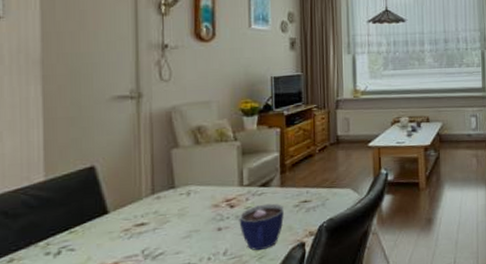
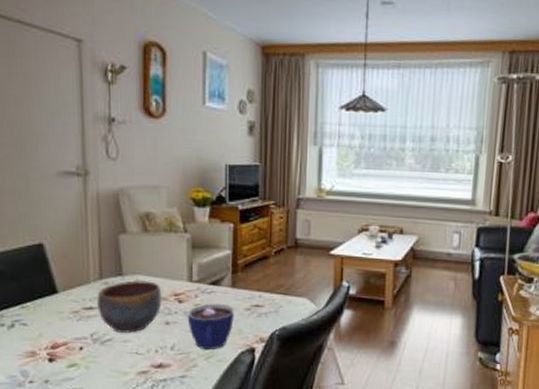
bowl: none [148,190,214,245] -> present [96,280,162,333]

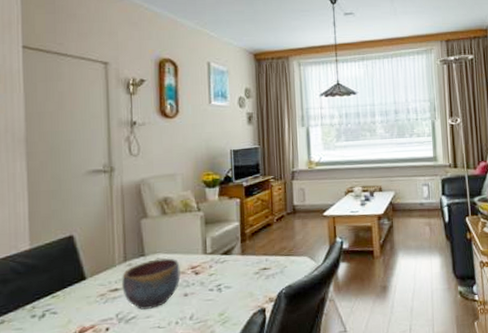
cup: present [187,303,234,350] -> none [203,270,245,316]

